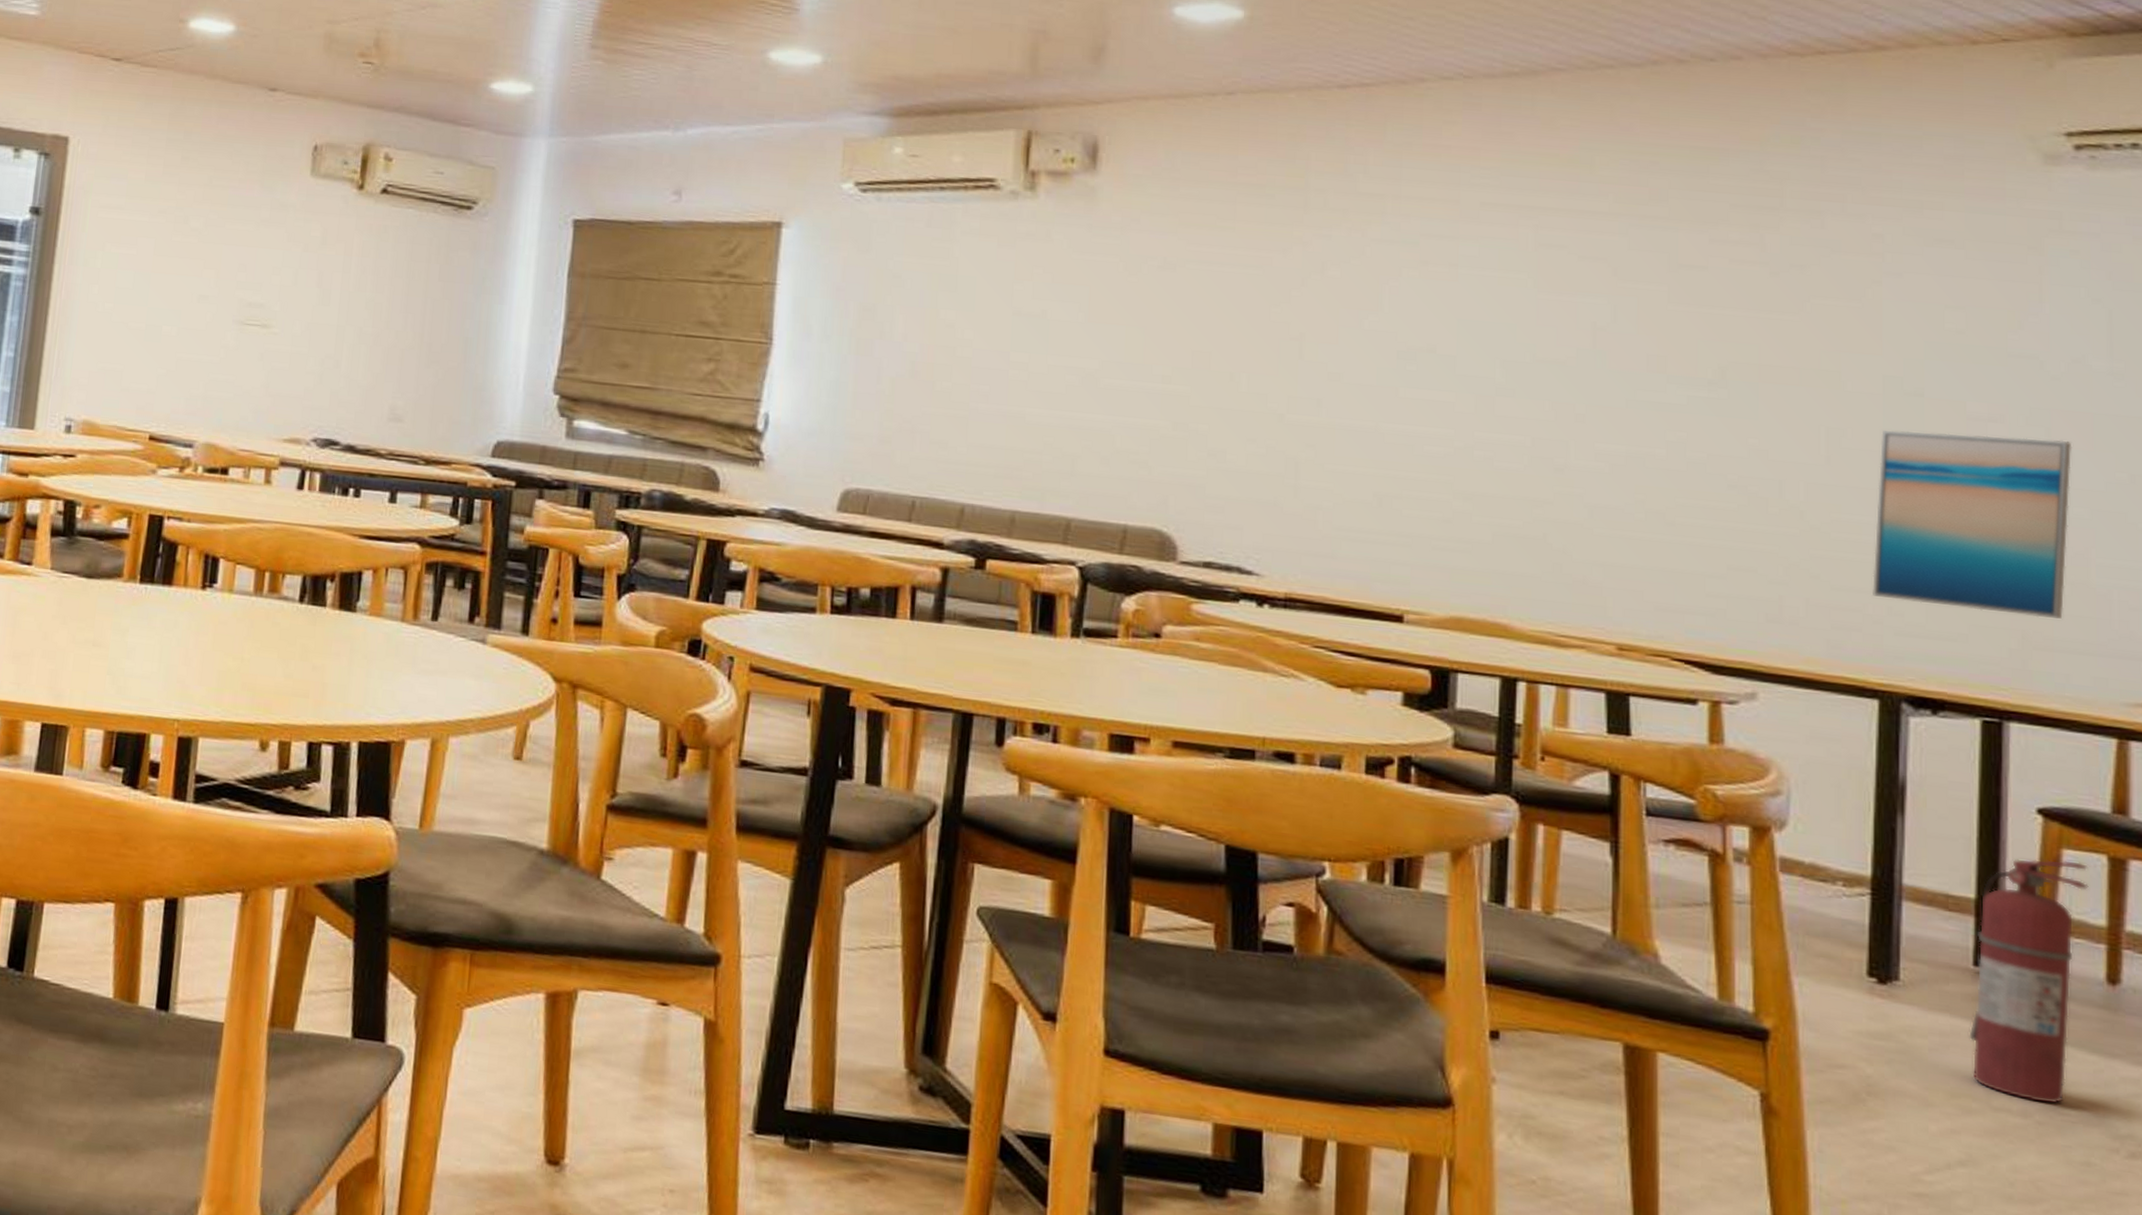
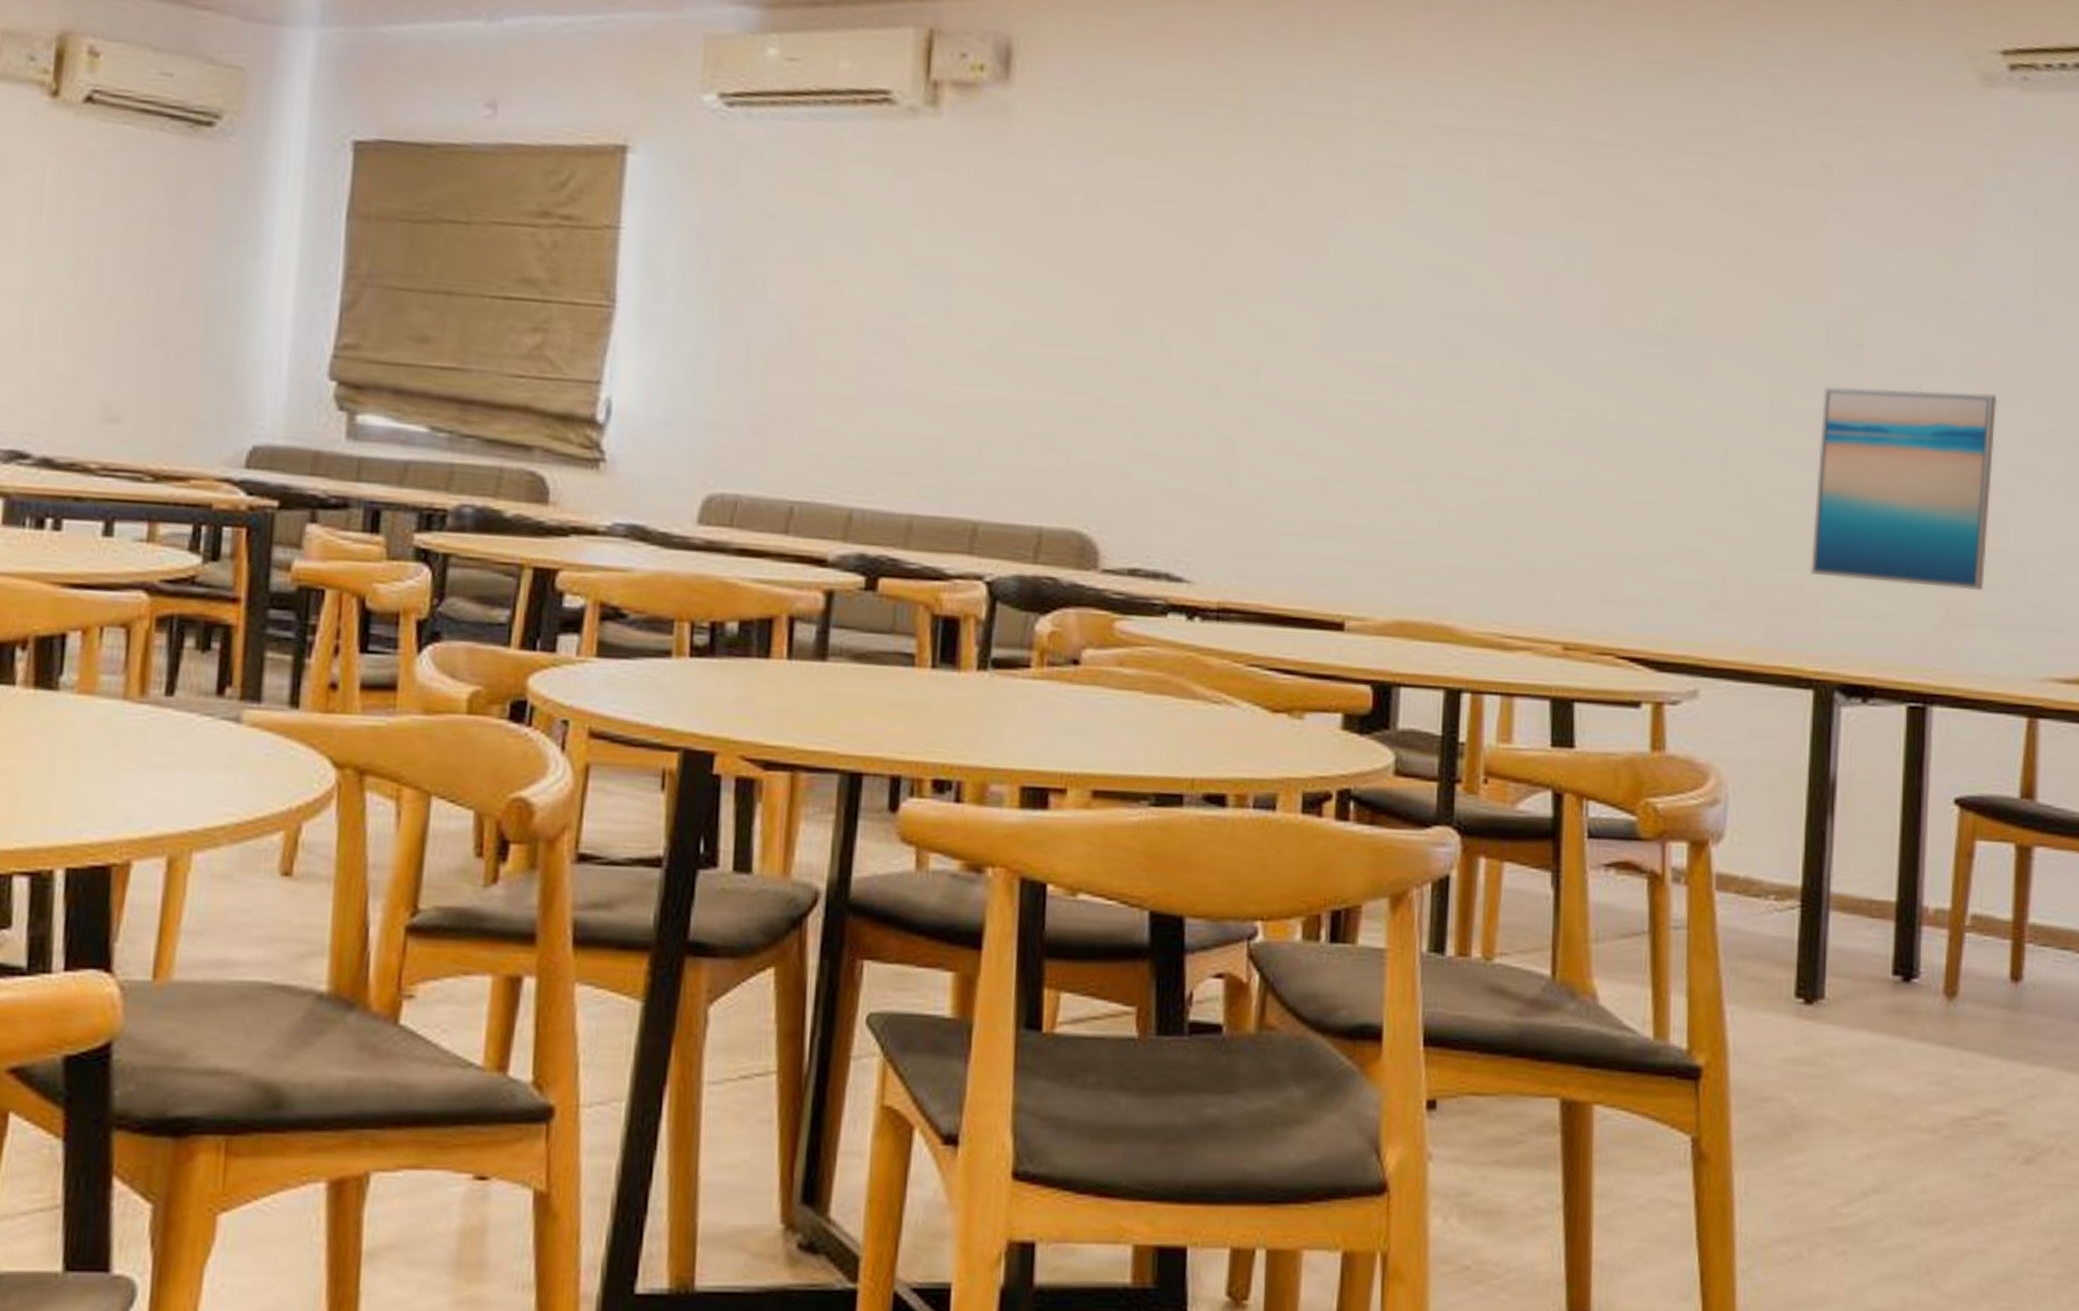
fire extinguisher: present [1969,859,2089,1105] -> none [1886,852,1998,1117]

